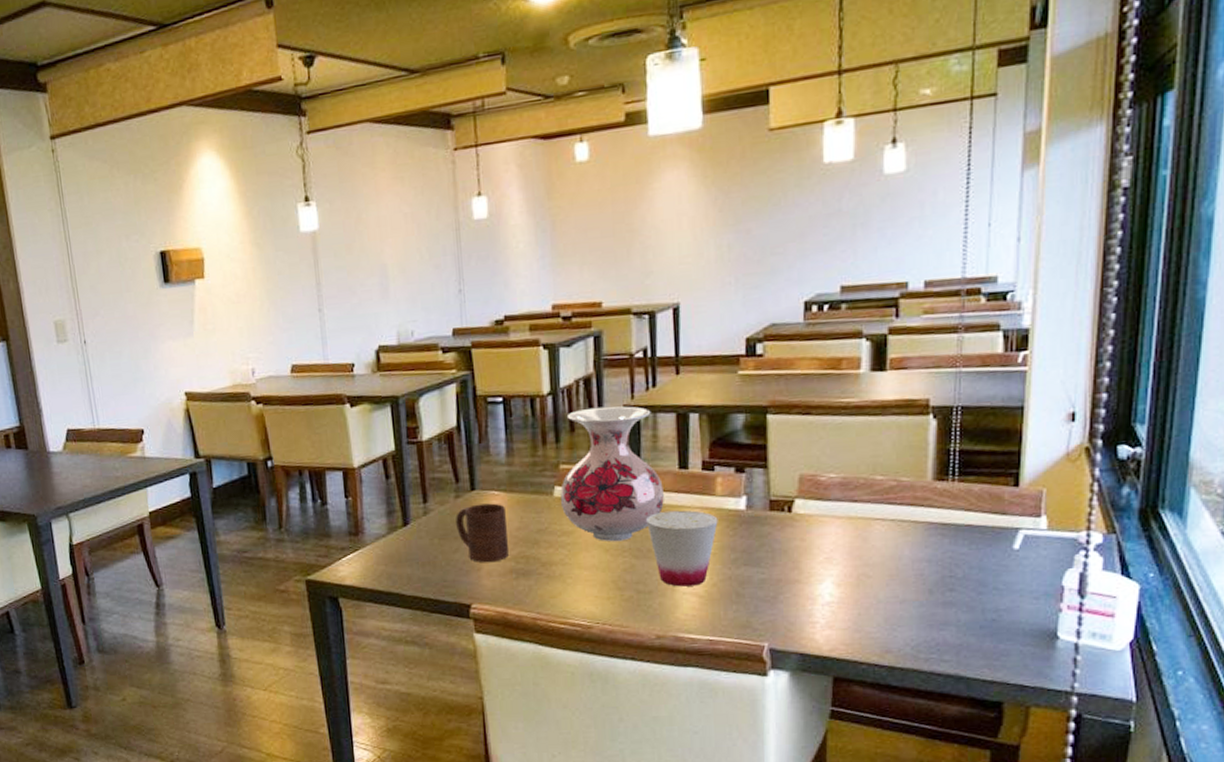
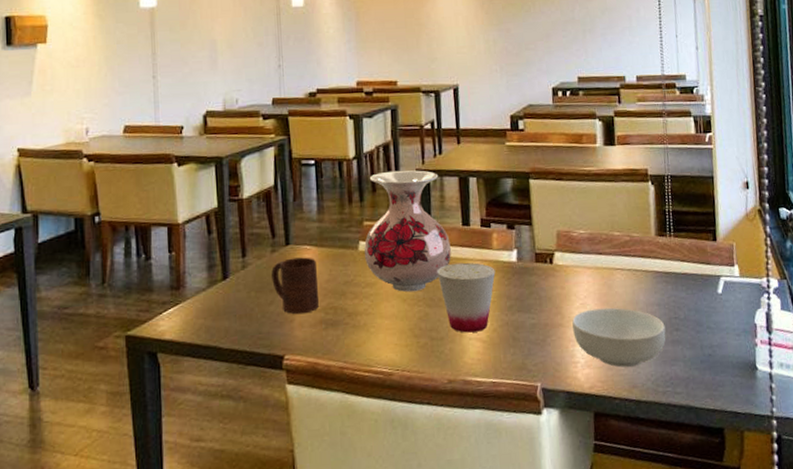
cereal bowl: none [813,563,936,630] -> present [572,307,666,367]

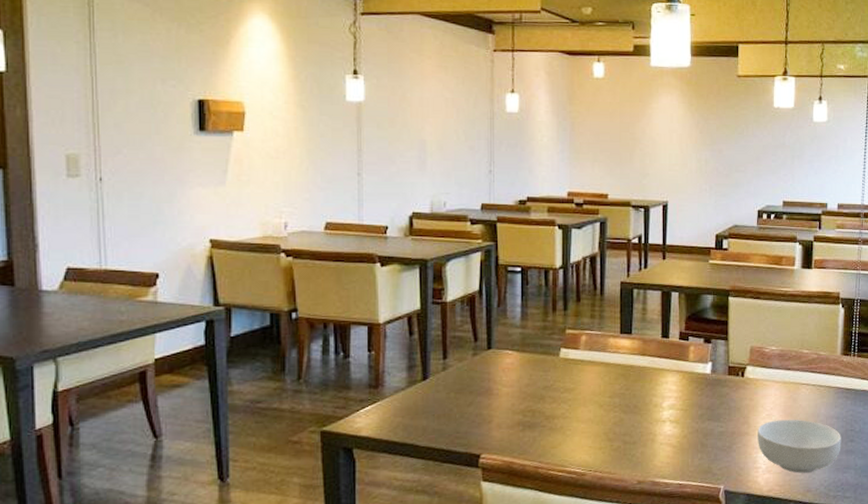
cup: present [271,257,320,315] -> none [472,361,518,416]
vase: present [364,170,451,292] -> none [566,281,649,399]
cup: present [437,262,496,333] -> none [634,372,690,438]

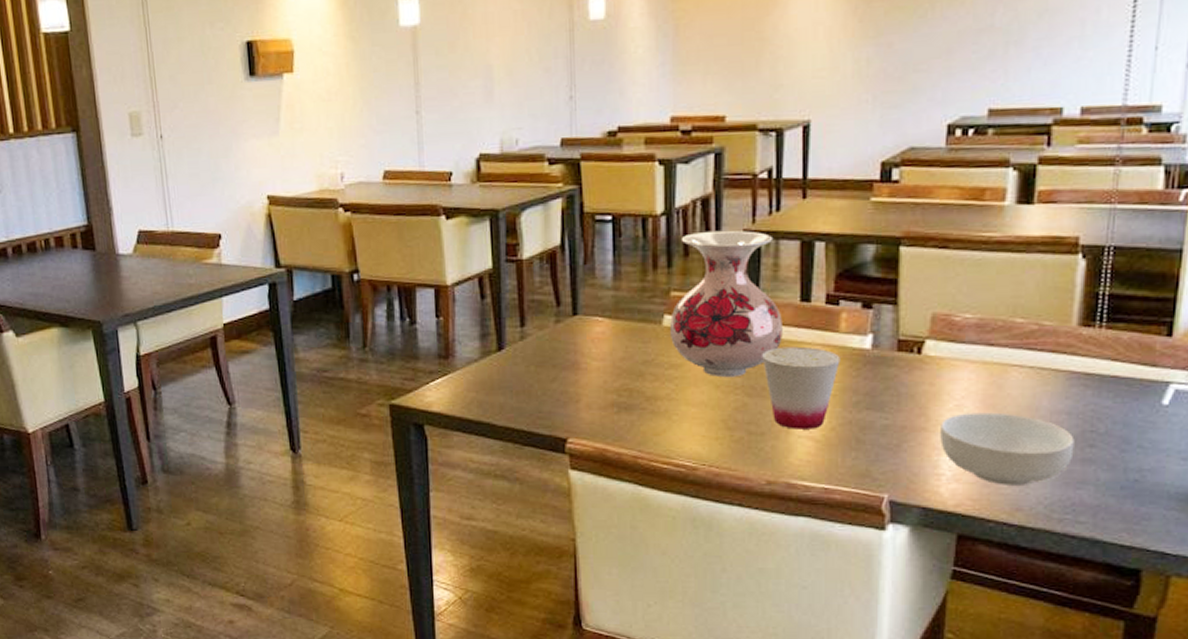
vase: none [566,281,649,399] -> present [670,230,782,378]
cup: none [634,372,690,438] -> present [762,346,841,429]

